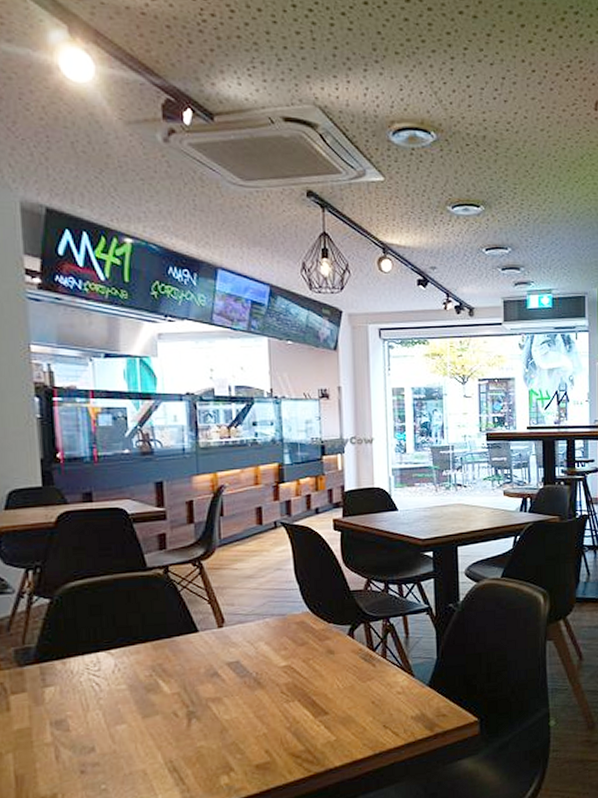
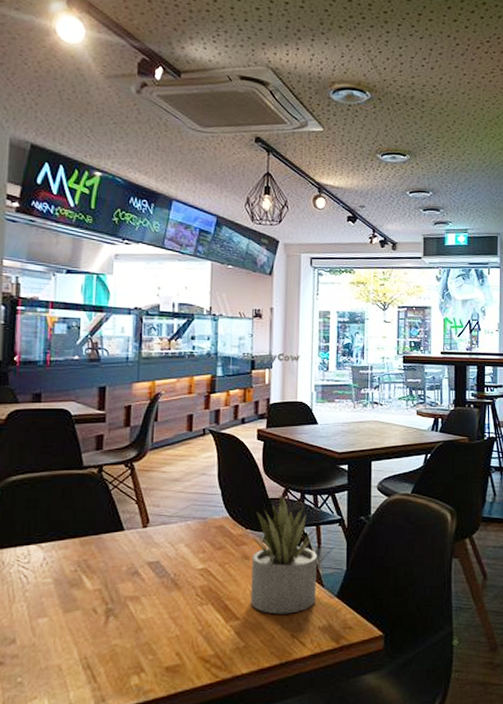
succulent plant: none [335,587,407,707] -> present [251,495,318,615]

